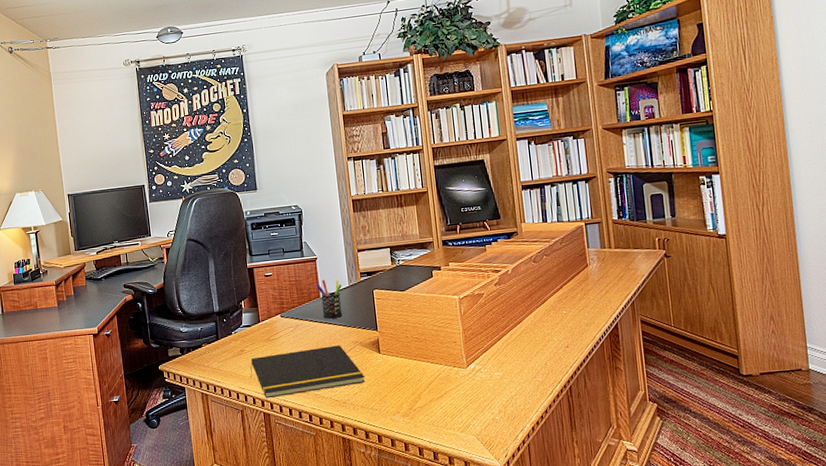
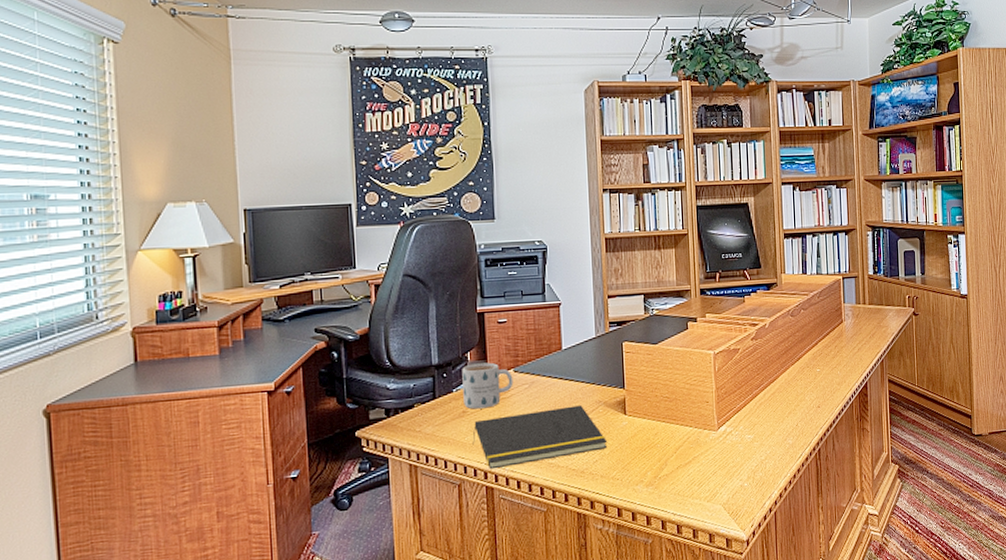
mug: none [238,309,281,349] -> present [462,362,513,409]
pen holder: present [315,279,343,319] -> none [557,329,587,375]

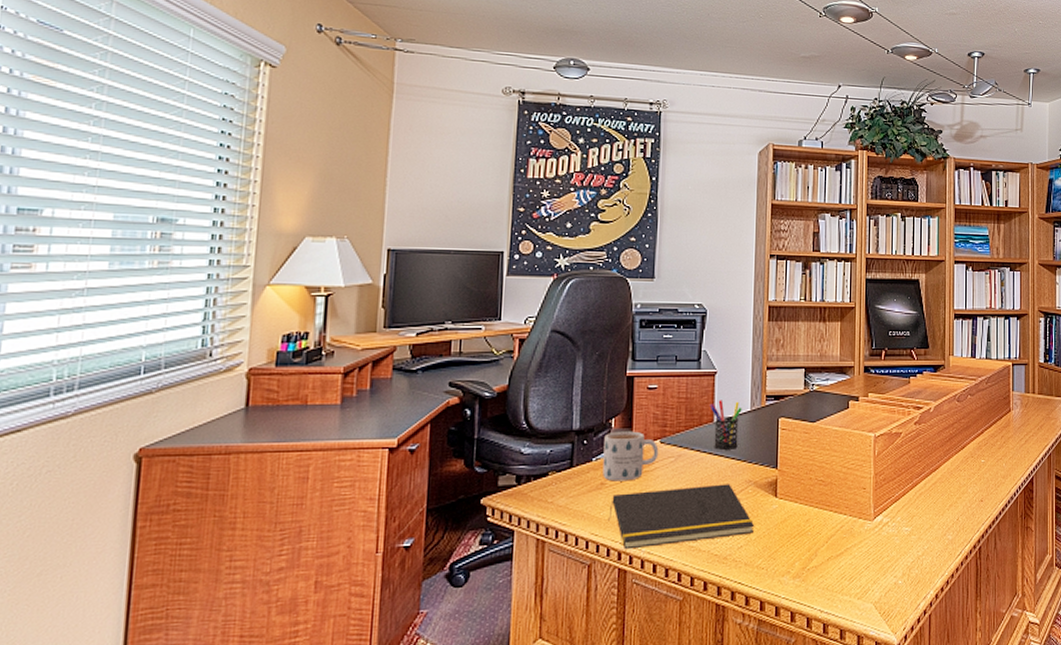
pen holder: none [557,329,587,375] -> present [709,400,742,450]

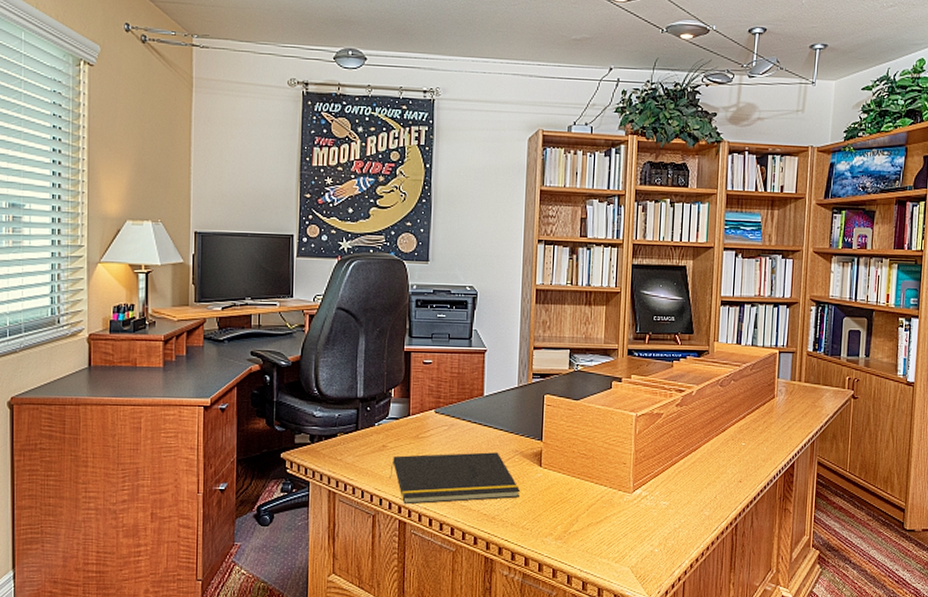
mug: present [603,431,659,482] -> none [384,400,434,445]
pen holder: present [709,400,742,450] -> none [480,376,510,422]

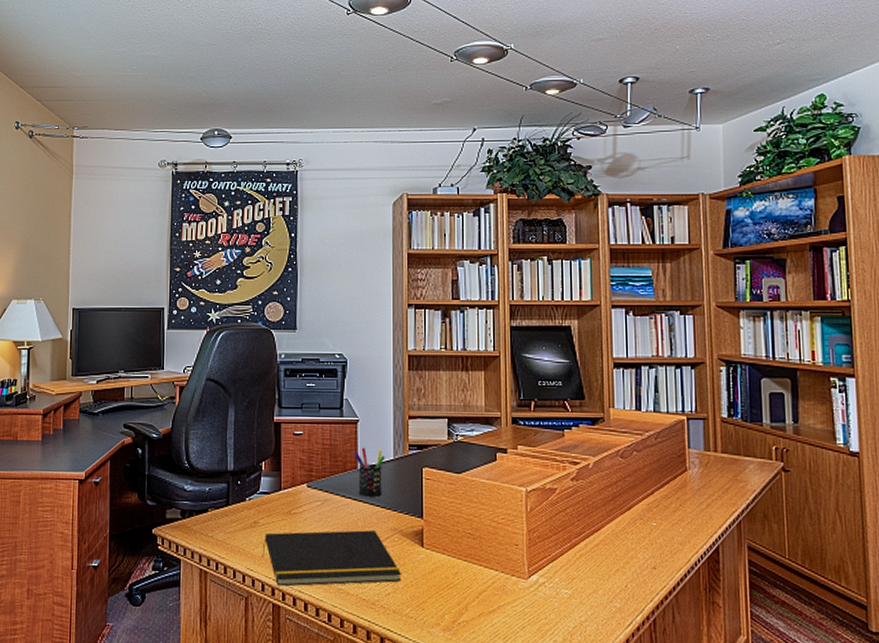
pen holder: none [480,376,510,422] -> present [353,447,385,497]

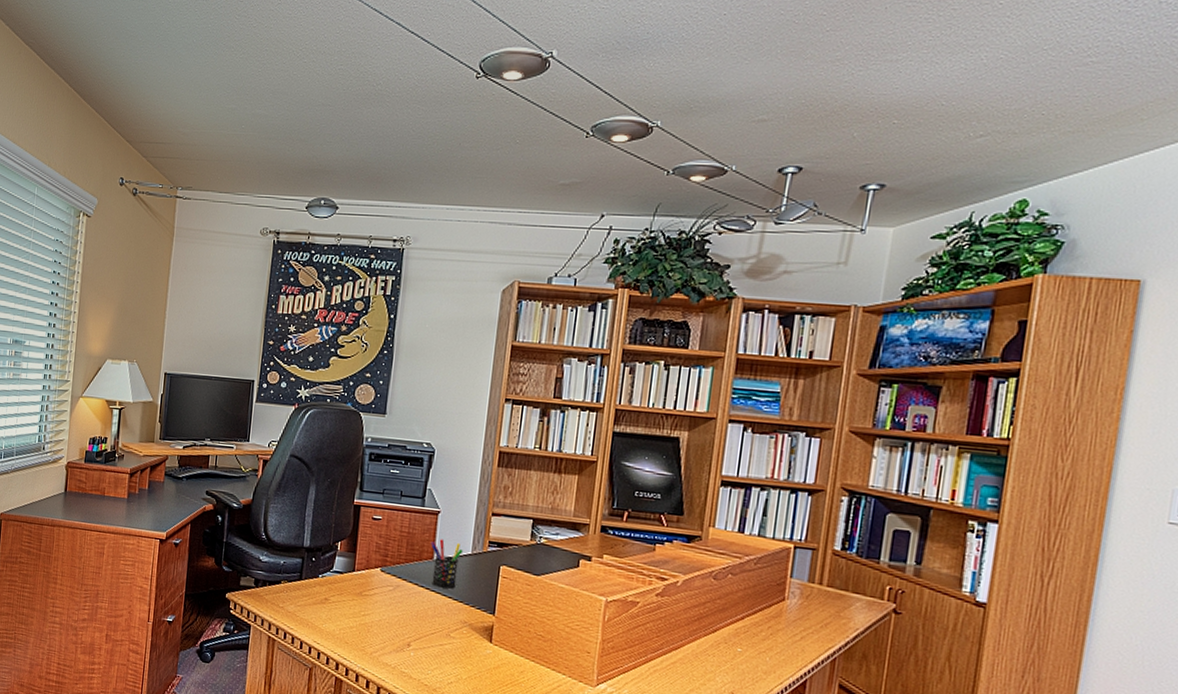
notepad: present [262,530,402,587] -> none [329,611,467,673]

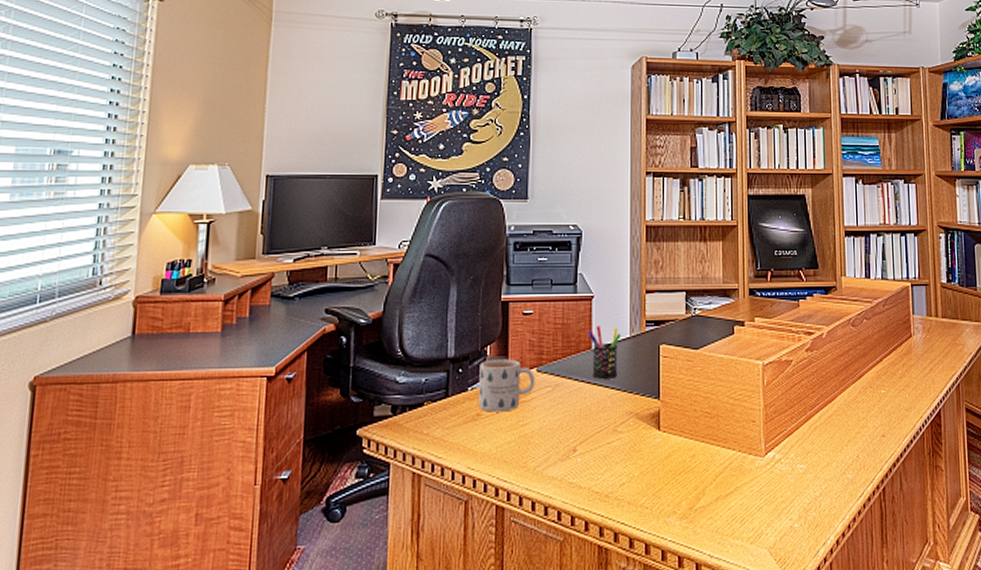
mug: none [327,554,379,601] -> present [478,359,536,412]

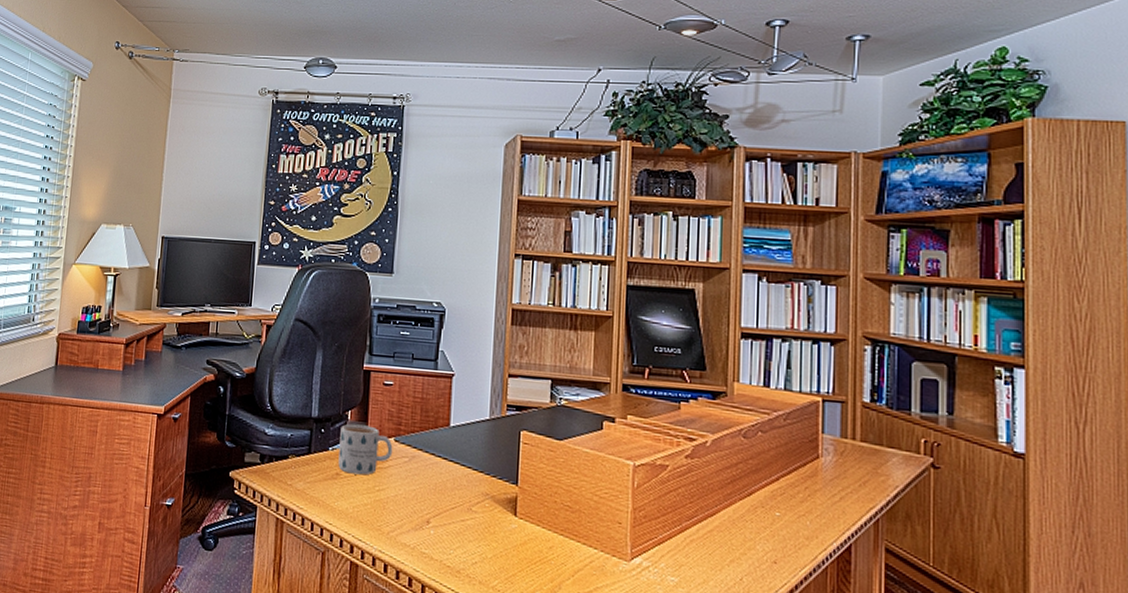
pen holder: present [587,325,621,379] -> none [446,404,480,458]

